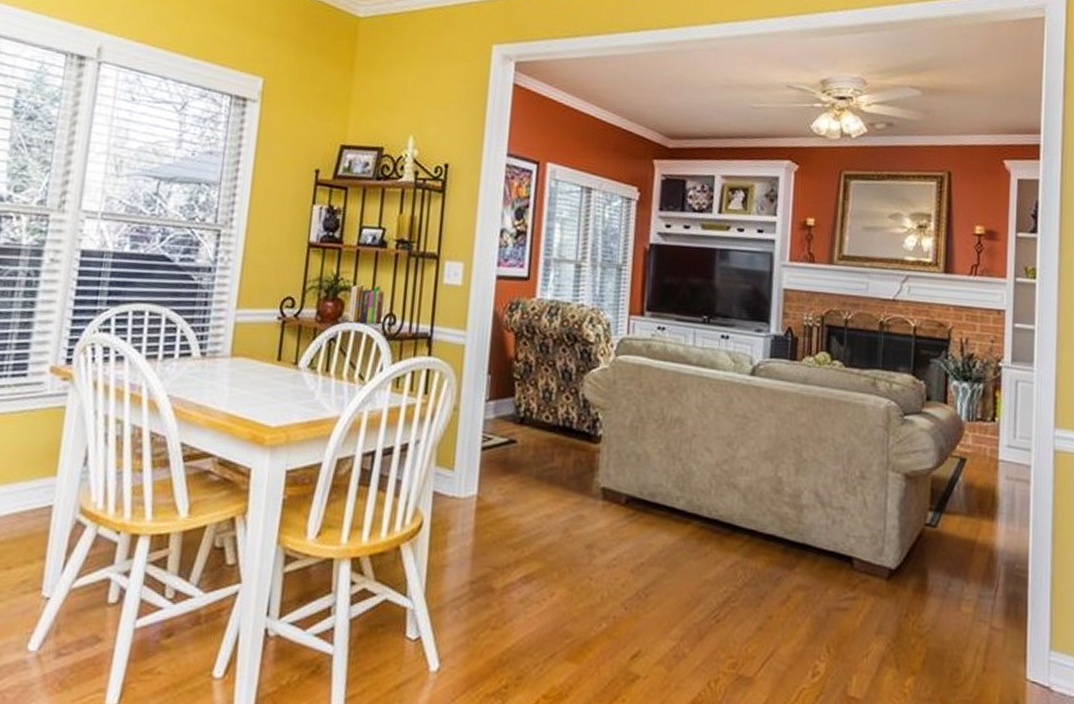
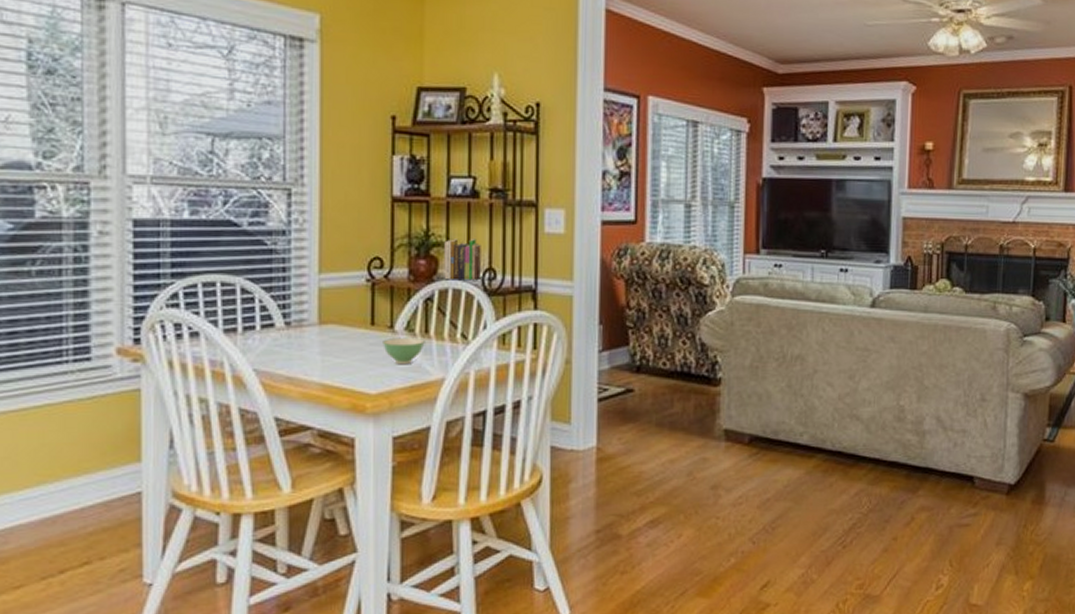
bowl: none [286,374,325,401] -> present [383,337,425,365]

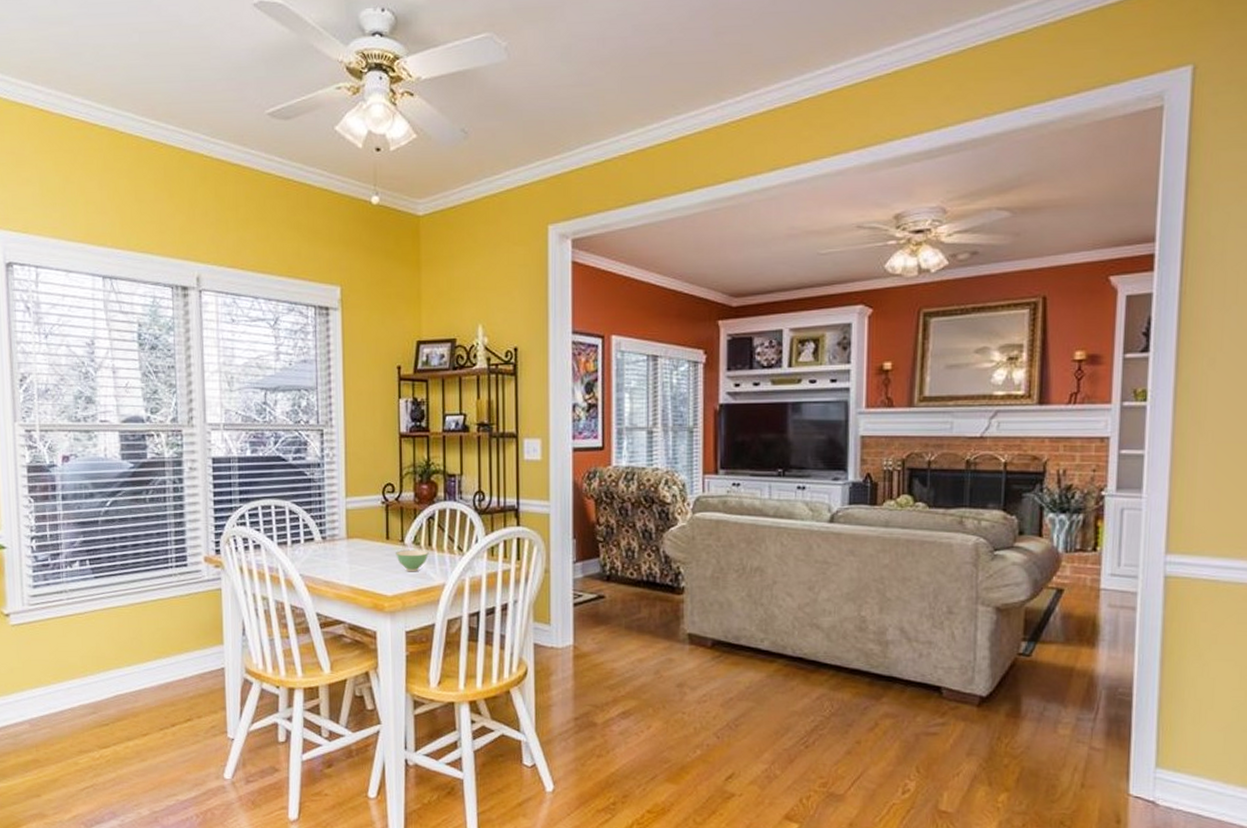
books: present [444,237,481,281] -> none [442,465,472,502]

